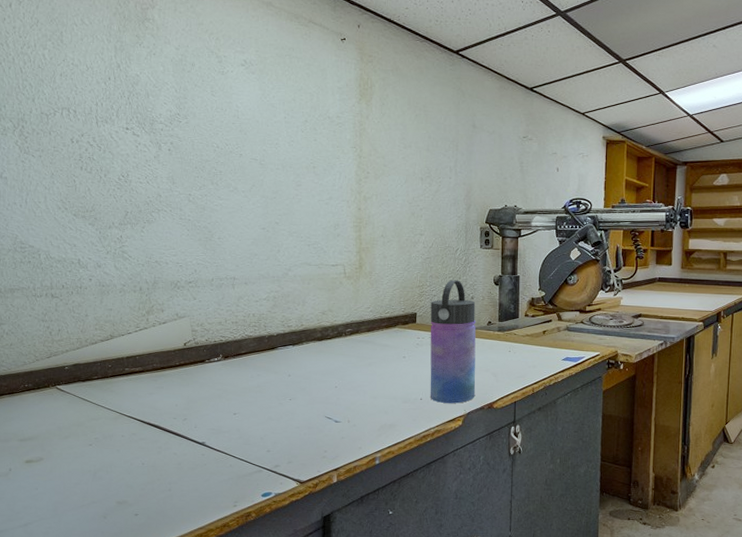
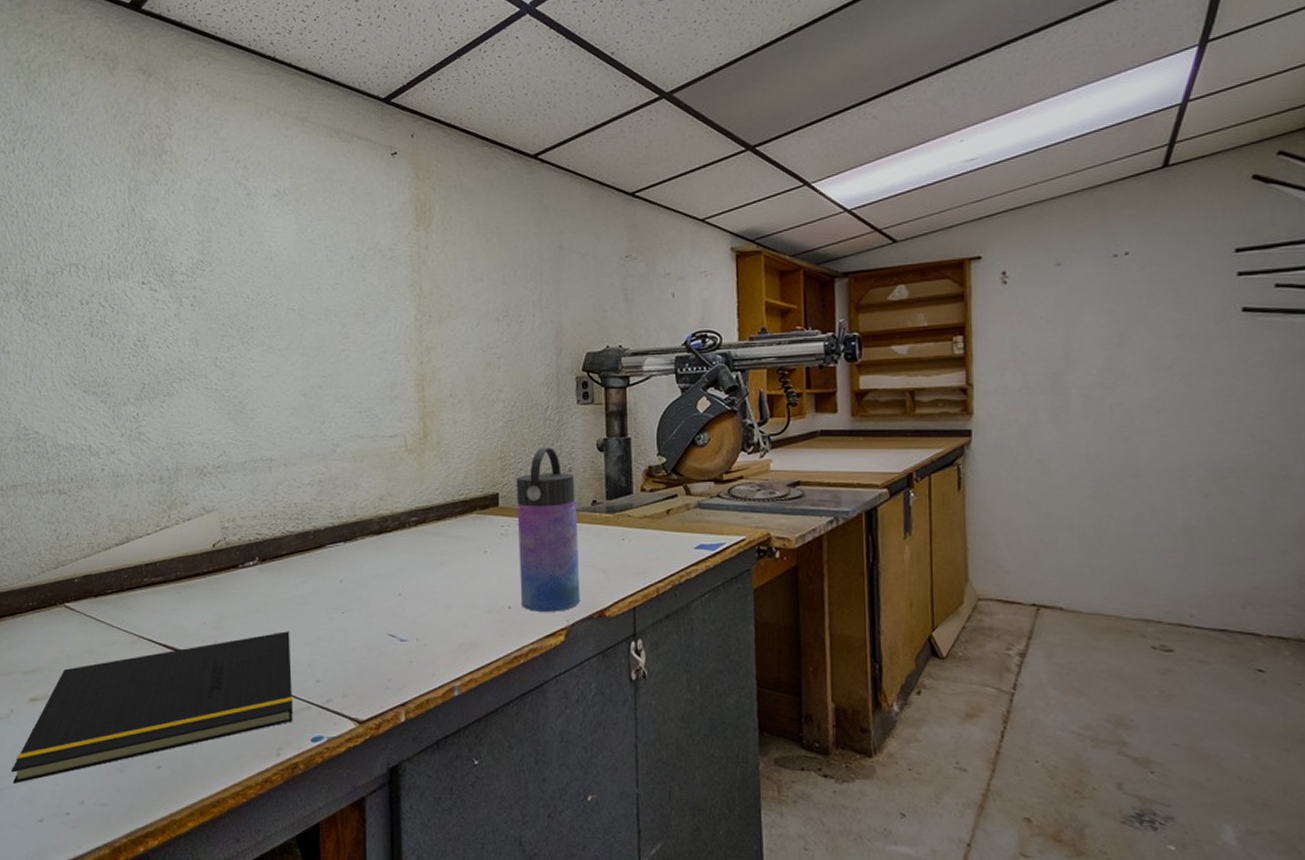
notepad: none [9,412,247,528] -> present [11,631,293,785]

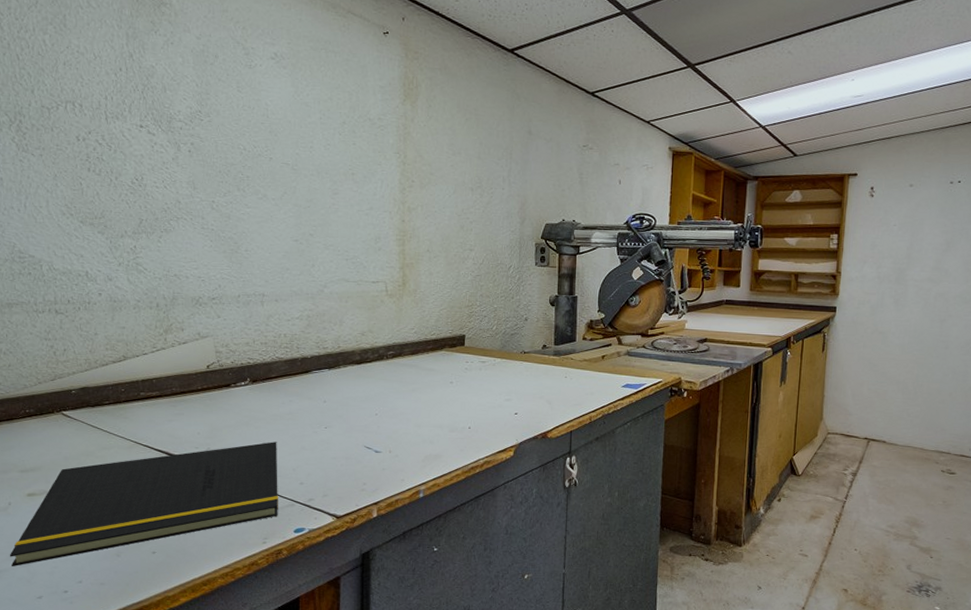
water bottle: present [516,447,581,612] -> none [479,299,530,433]

